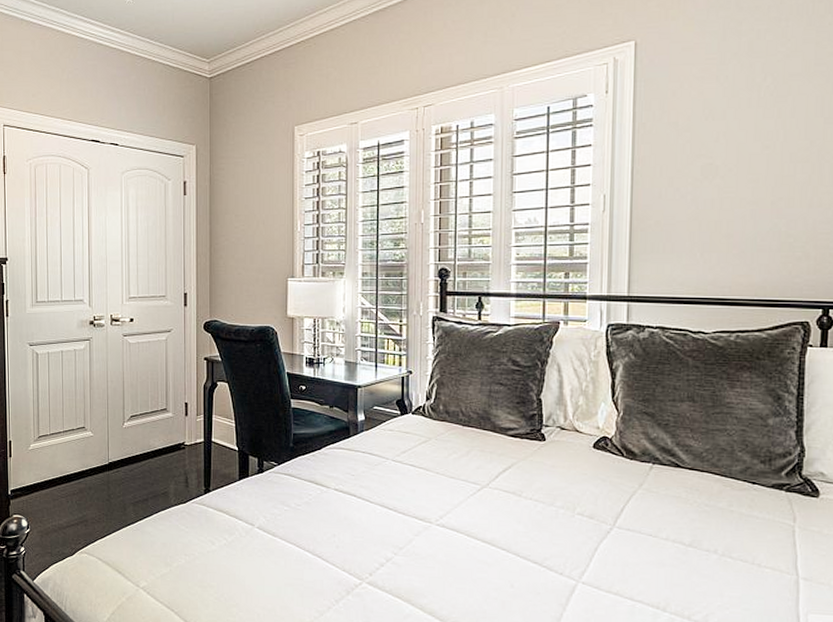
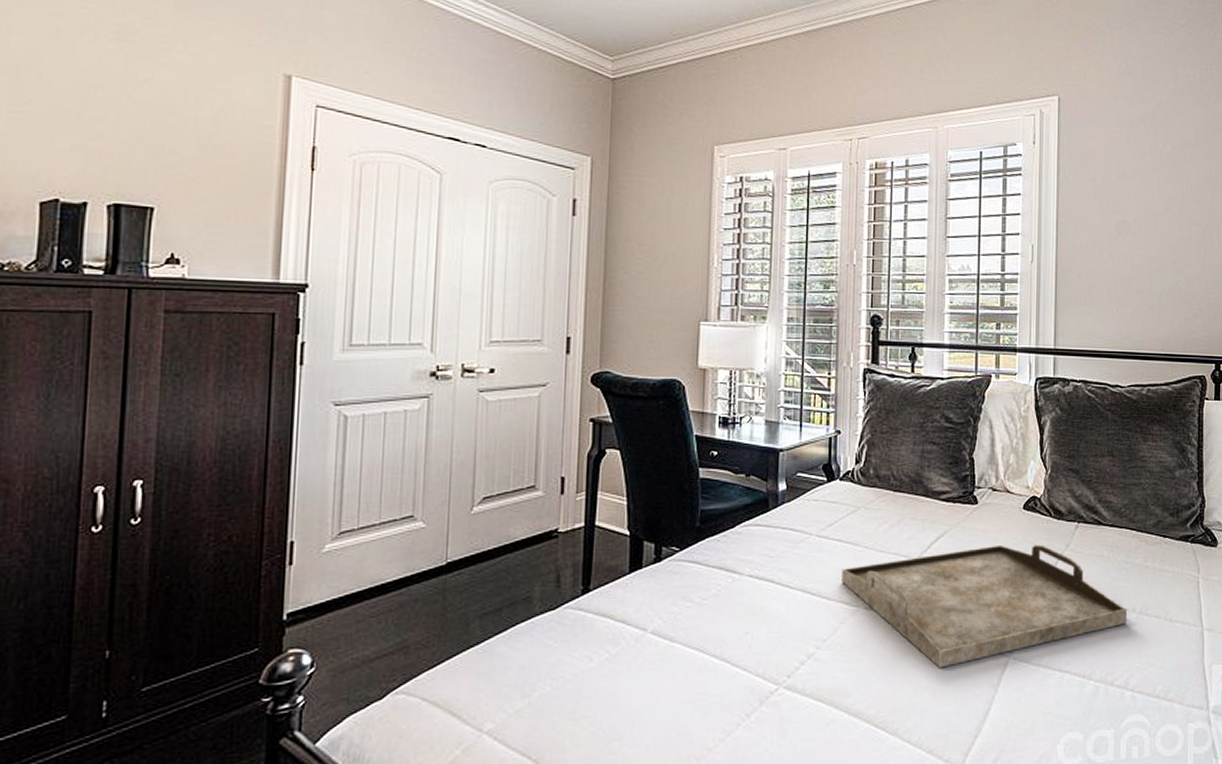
serving tray: none [415,479,707,583] -> present [842,544,1127,668]

